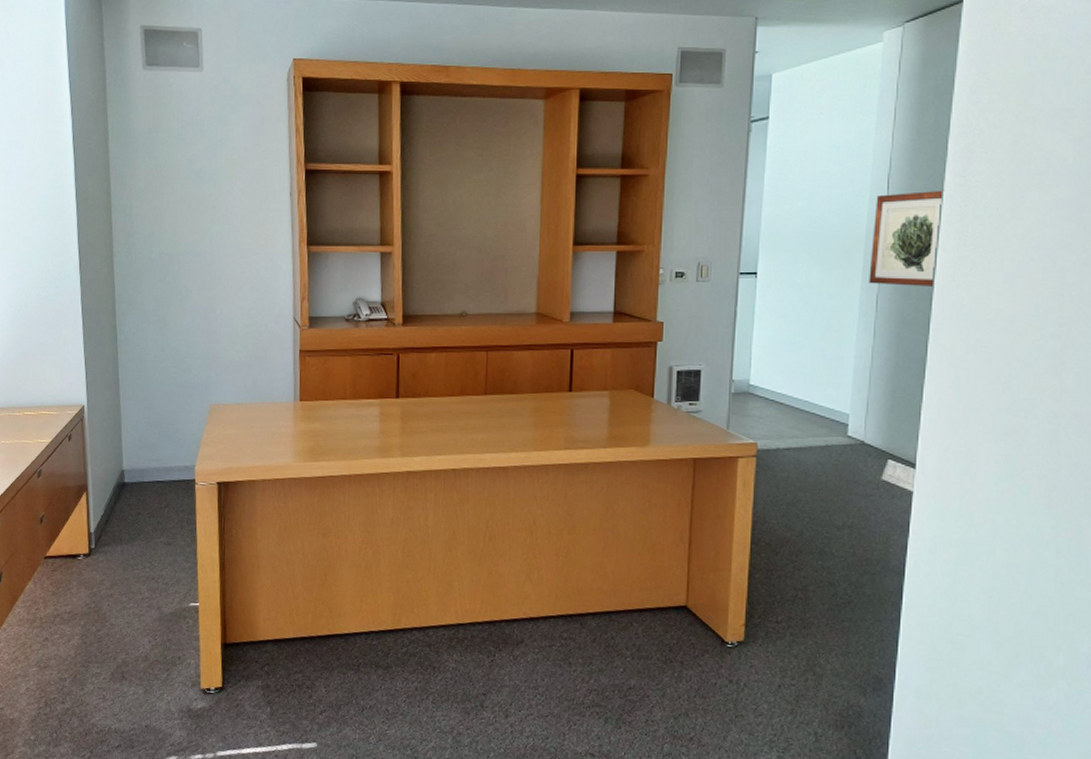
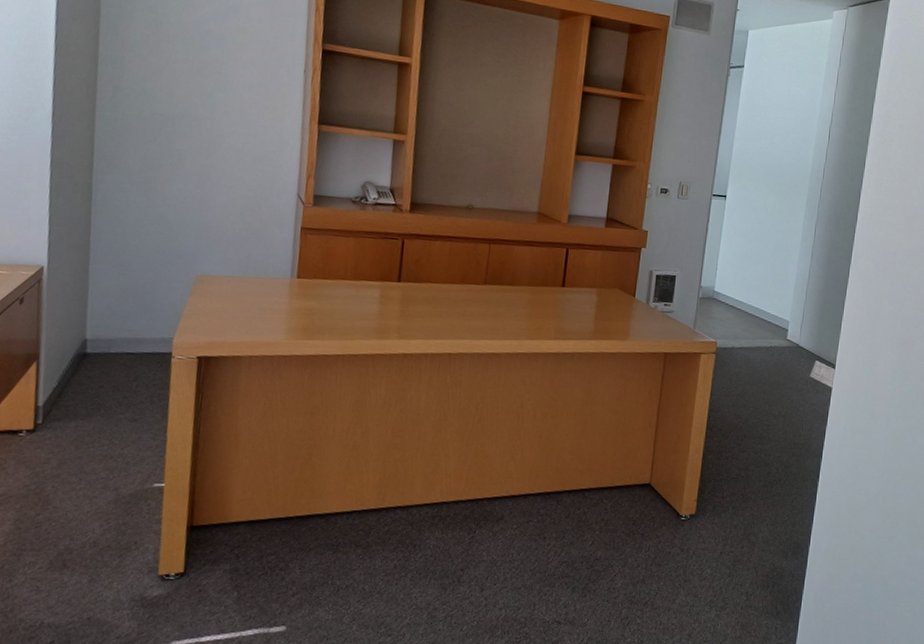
wall art: present [869,190,945,287] -> none [810,142,869,221]

